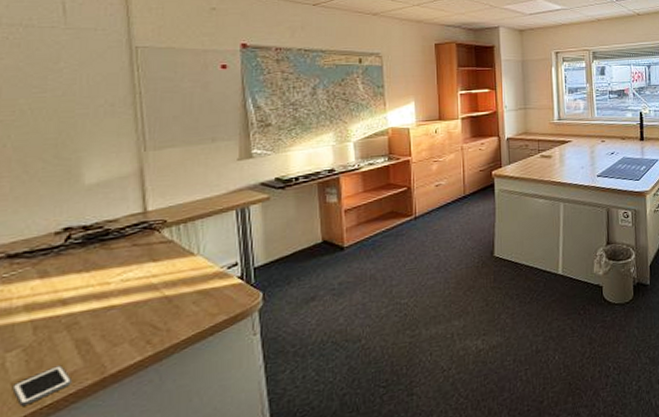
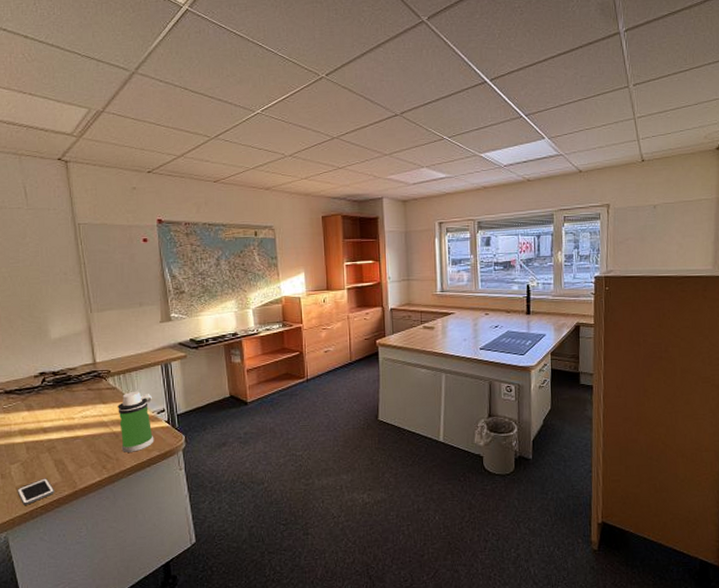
water bottle: none [173,242,222,321] -> present [118,391,154,453]

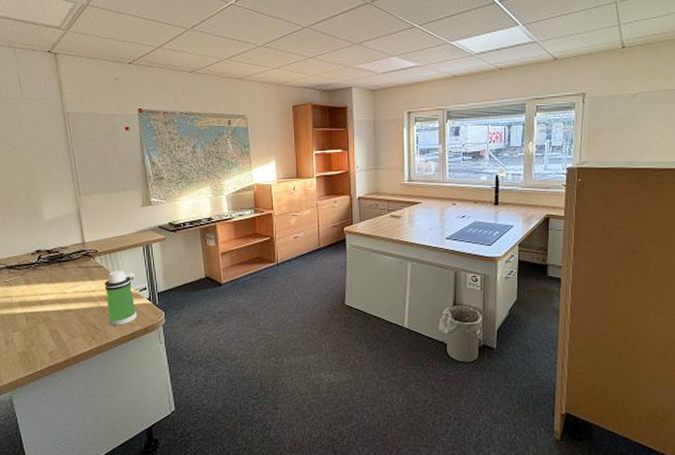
cell phone: present [17,478,55,505] -> none [19,346,52,369]

